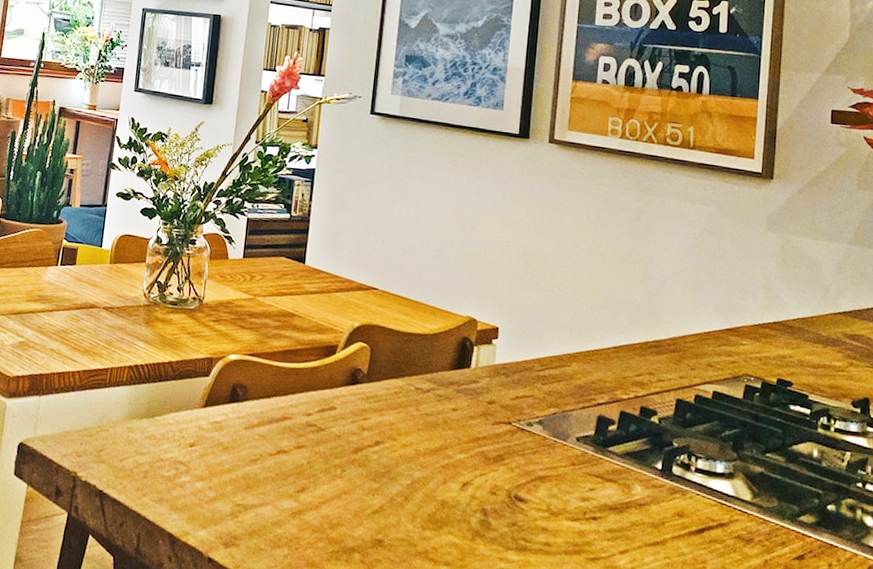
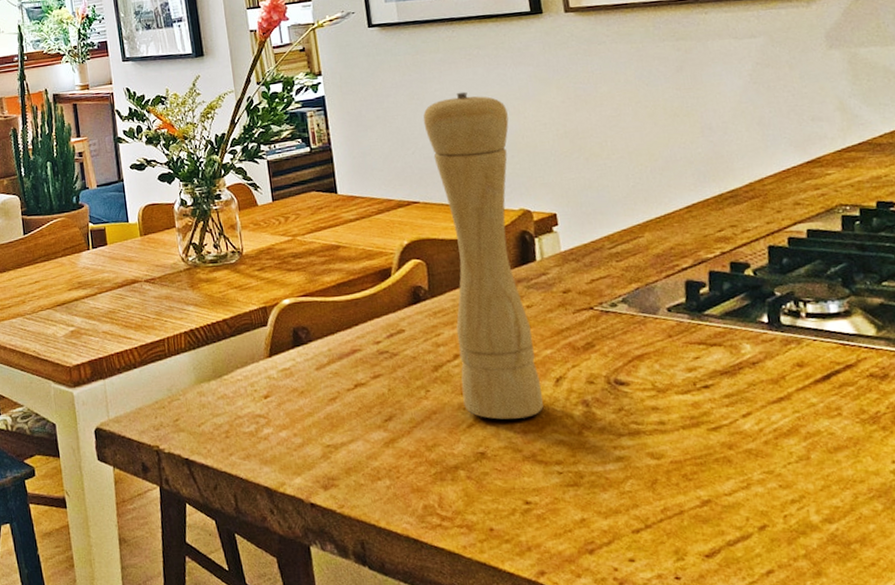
pepper mill: none [374,194,477,515] -> present [423,91,544,420]

